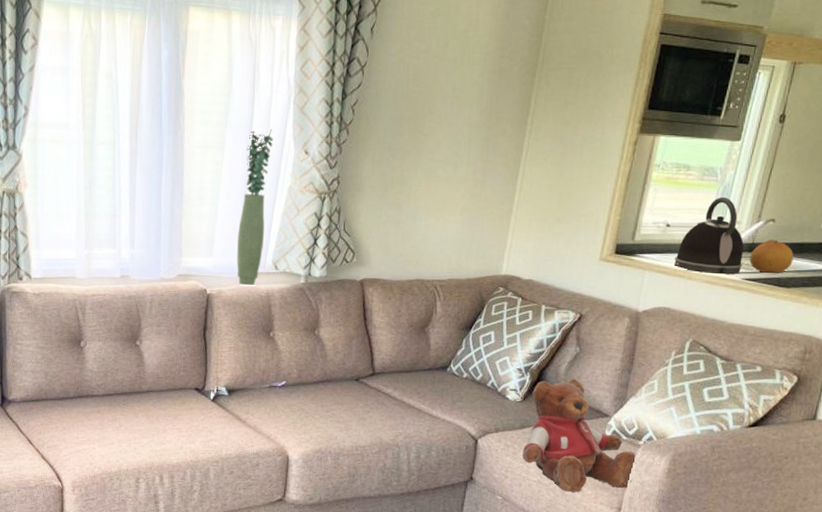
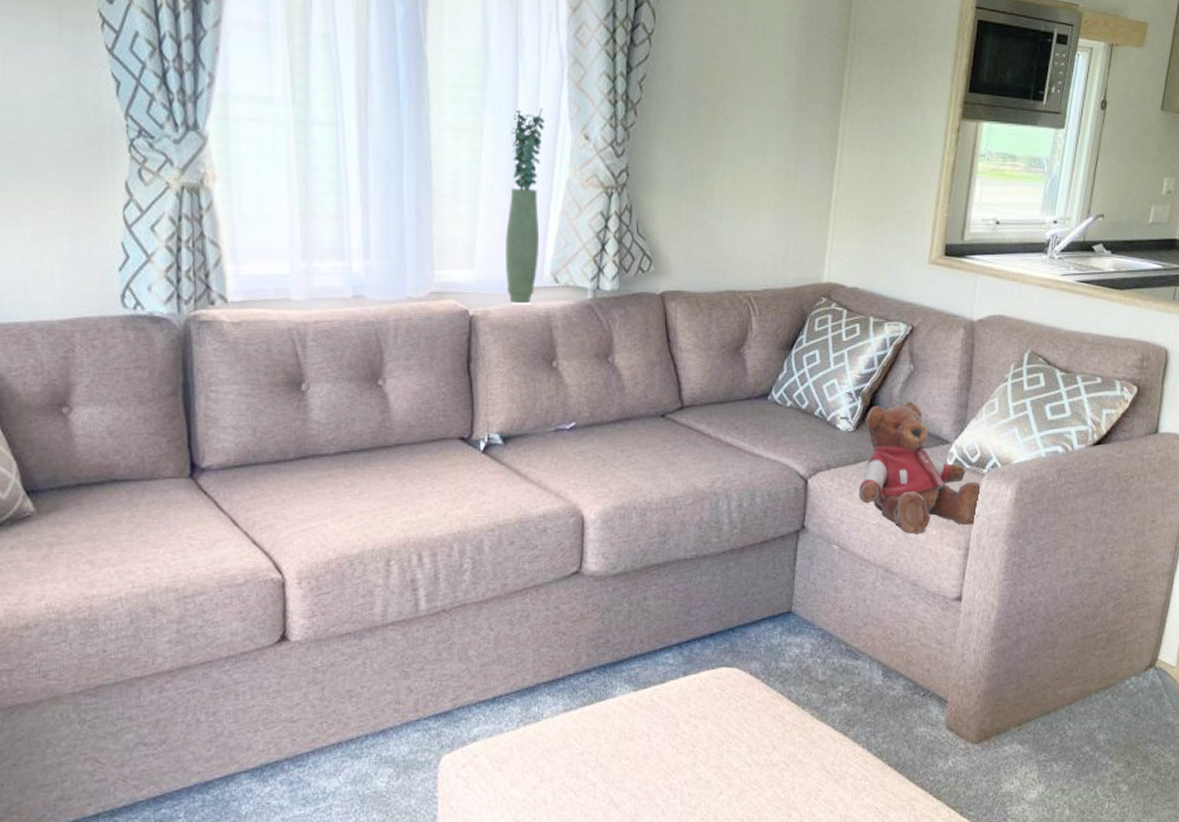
kettle: present [674,196,744,274] -> none [1007,190,1076,276]
fruit: present [749,239,794,273] -> none [1082,237,1125,274]

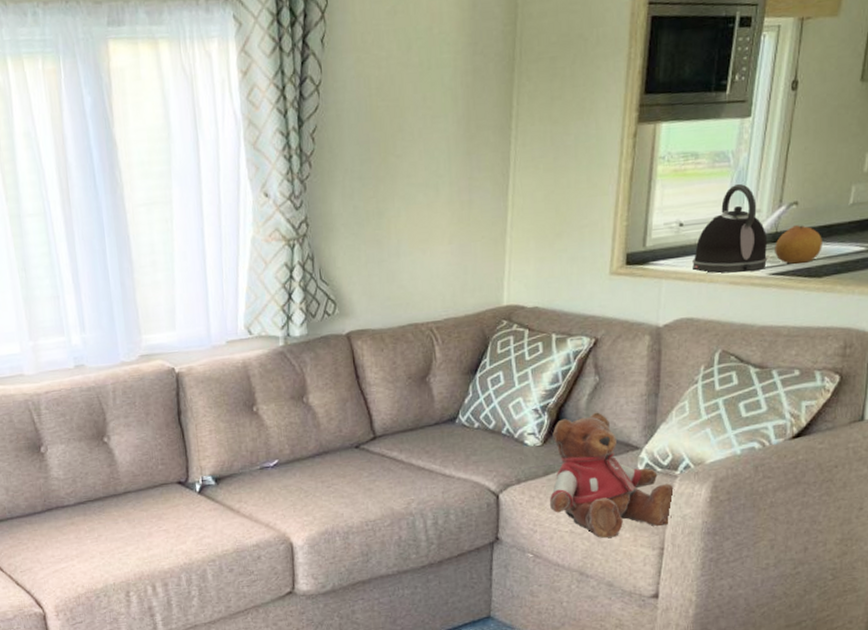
vase: present [506,108,544,304] -> none [197,172,233,358]
kettle: none [1007,190,1076,276] -> present [692,183,768,273]
fruit: none [1082,237,1125,274] -> present [775,225,822,264]

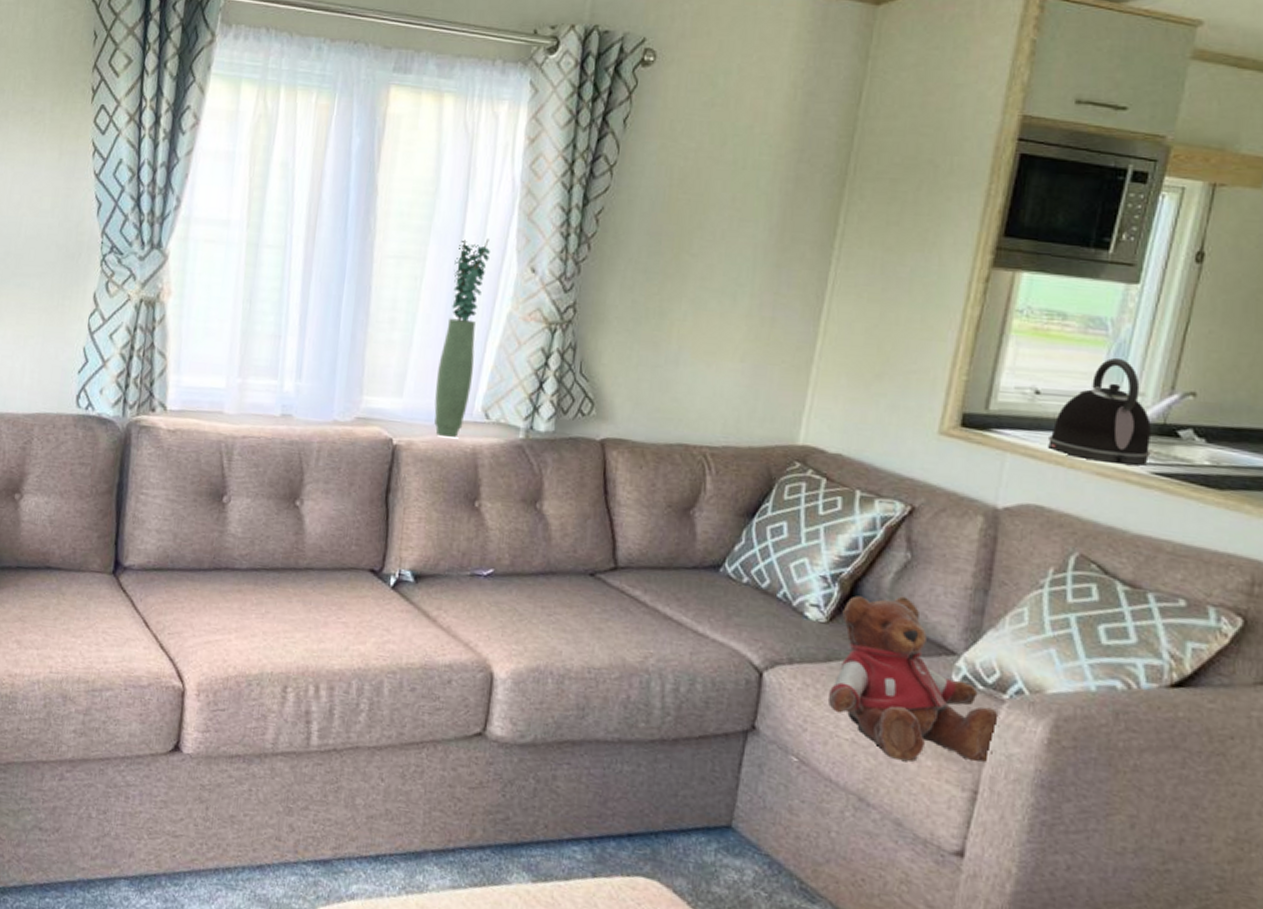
vase: none [197,172,233,358] -> present [434,238,490,438]
fruit: present [775,225,822,264] -> none [1161,420,1227,468]

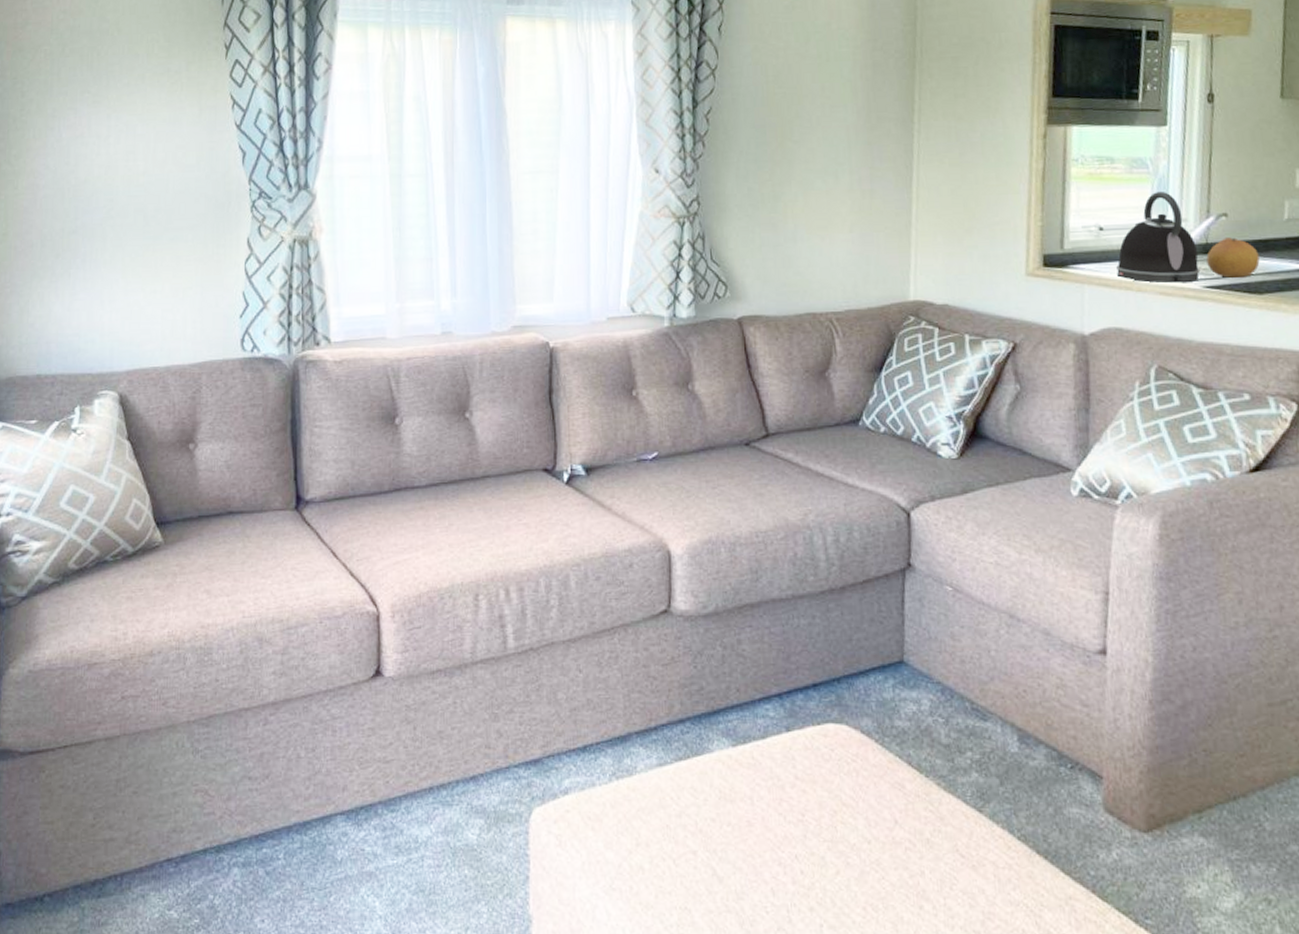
vase: present [434,238,490,438] -> none [582,146,616,335]
teddy bear: present [827,596,1000,763] -> none [969,425,1118,575]
fruit: none [1161,420,1227,468] -> present [1206,237,1260,278]

